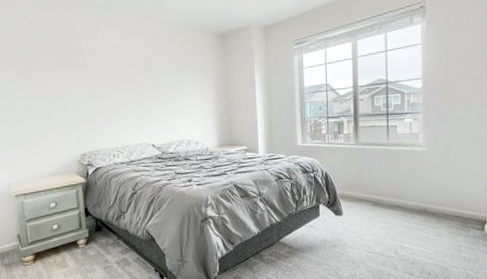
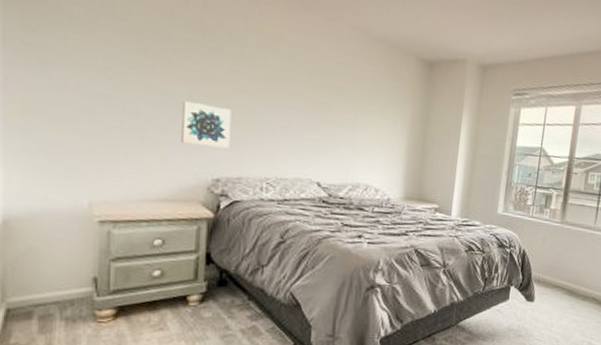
wall art: none [53,102,88,132] -> present [181,101,232,149]

